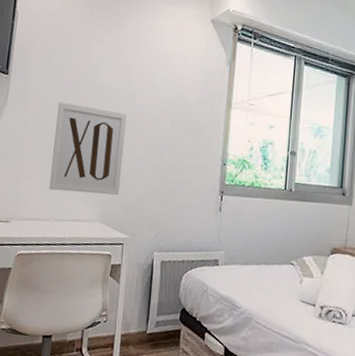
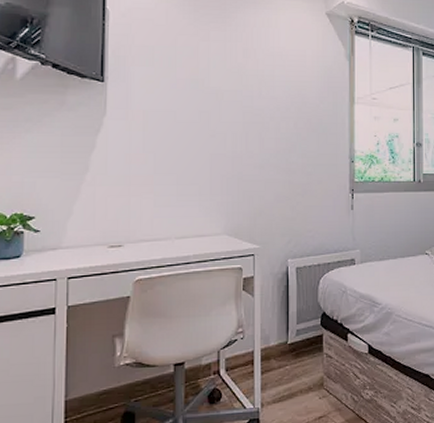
wall art: present [48,102,127,195] -> none [165,109,245,206]

